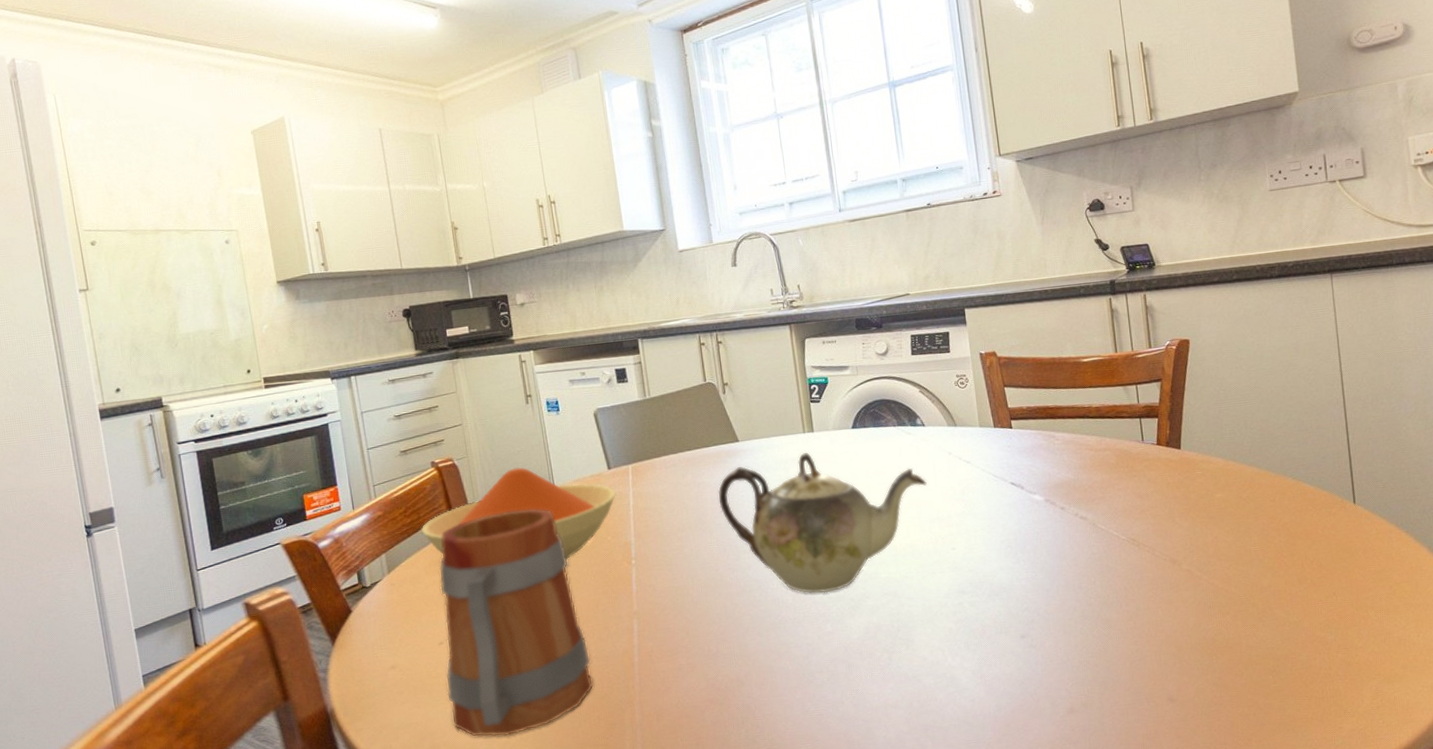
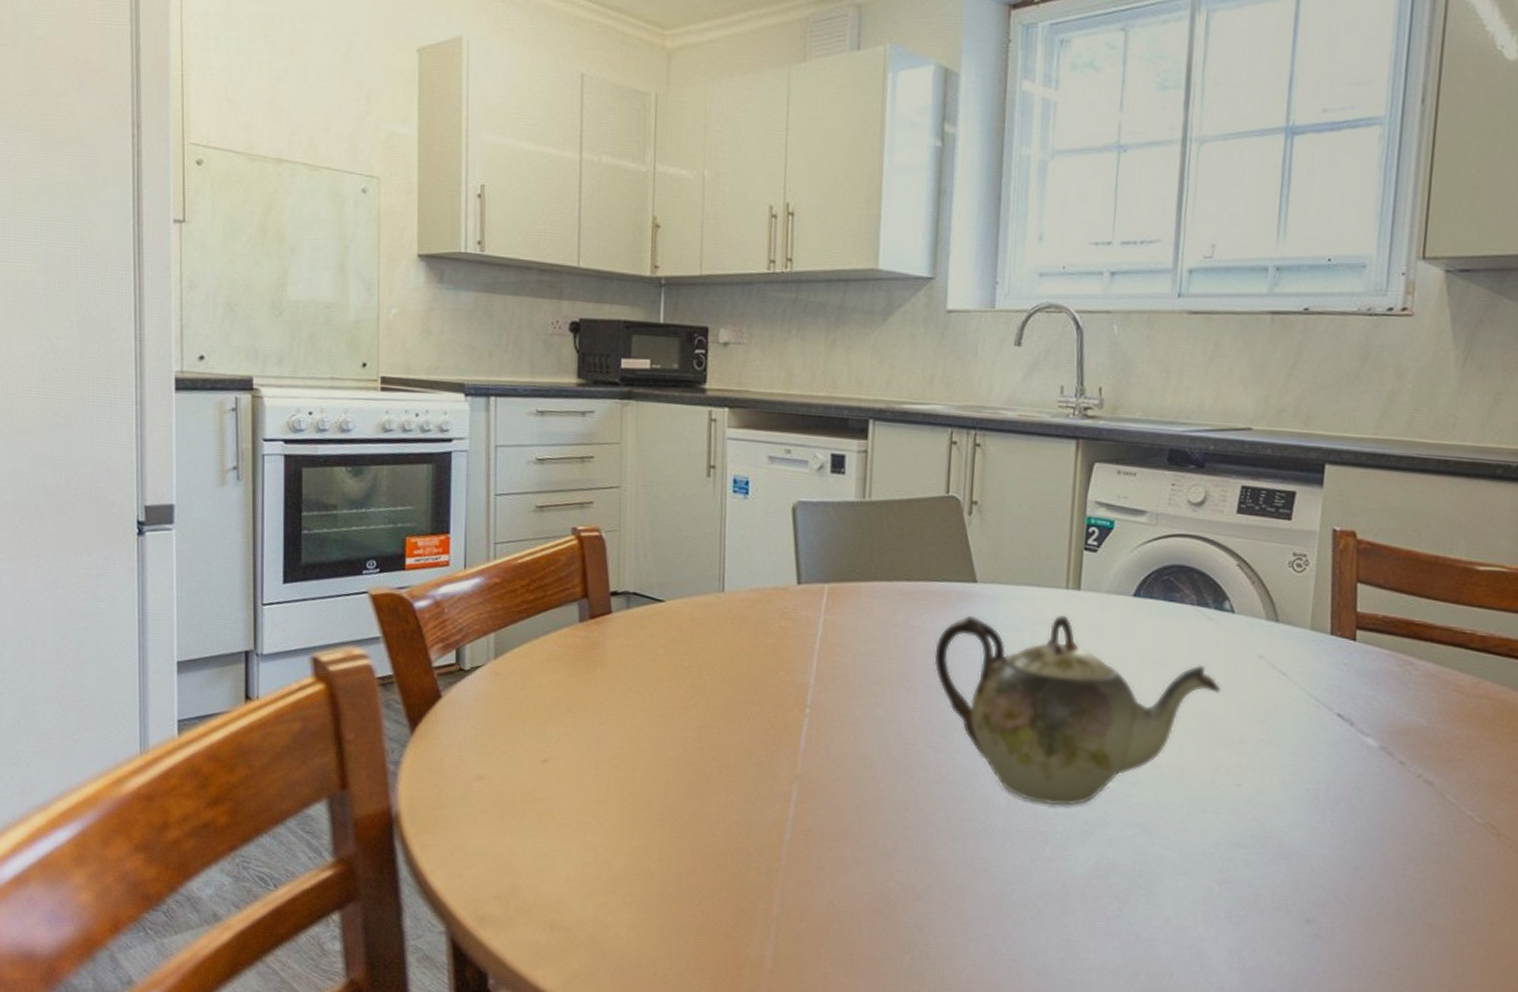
bowl: present [421,467,616,560] -> none [544,557,803,691]
mug: present [439,508,594,738] -> none [541,611,730,896]

